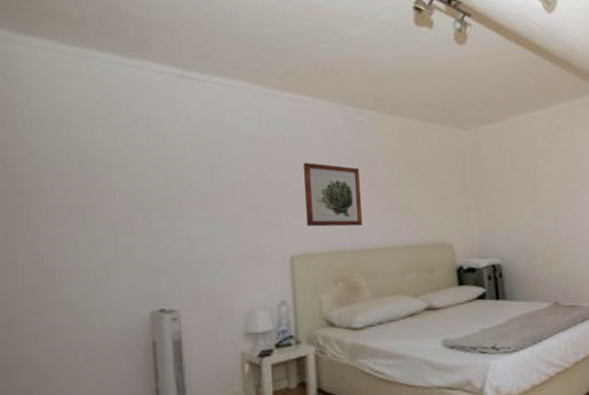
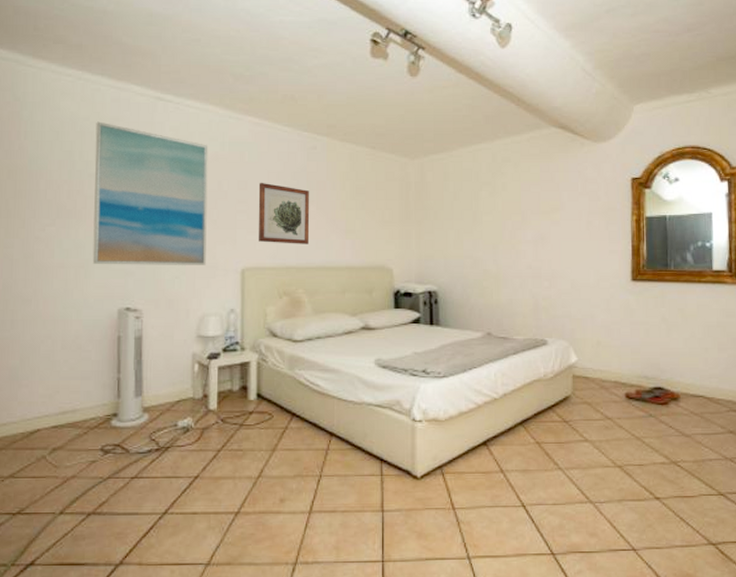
wall art: none [109,104,249,264] -> present [92,121,208,265]

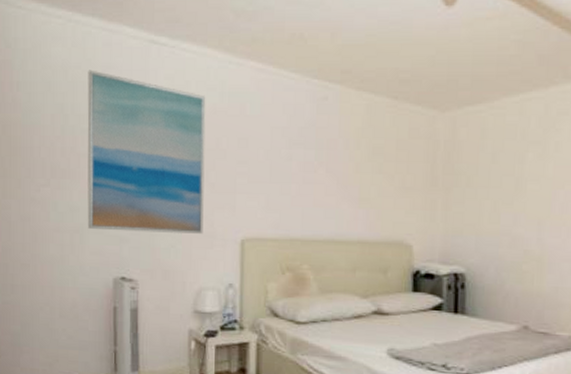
wall art: present [258,182,309,244] -> none [259,139,318,213]

